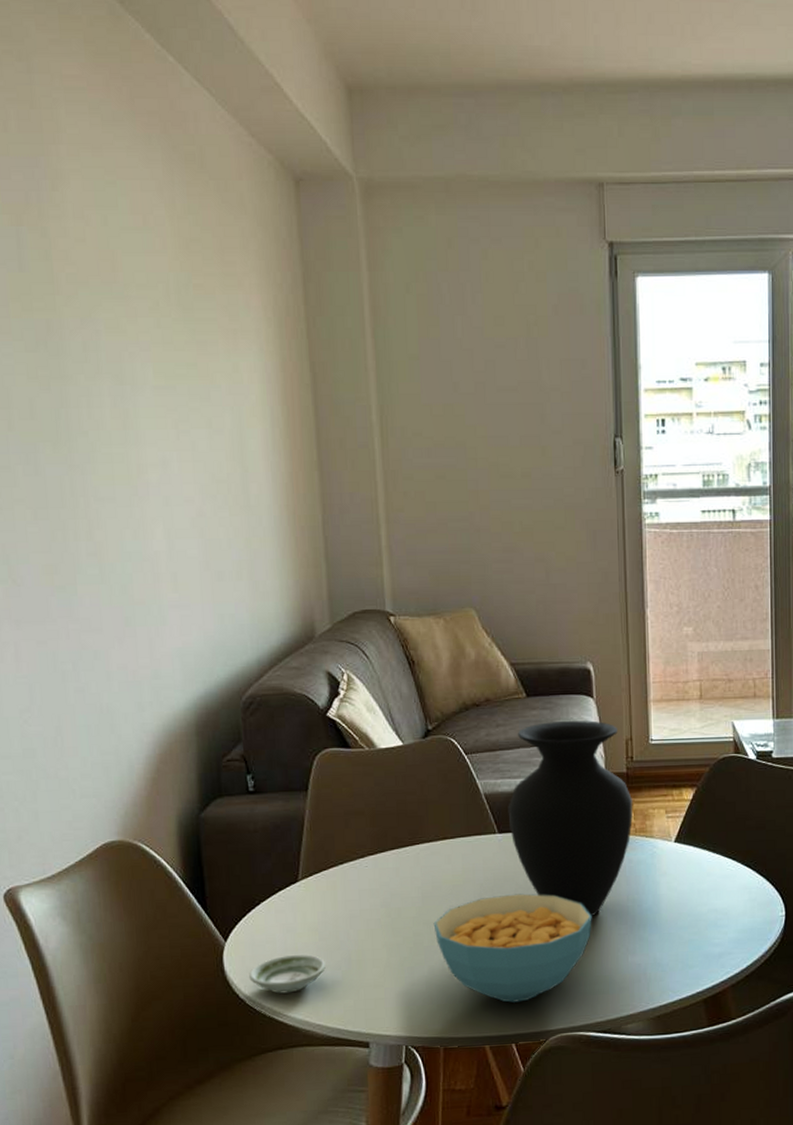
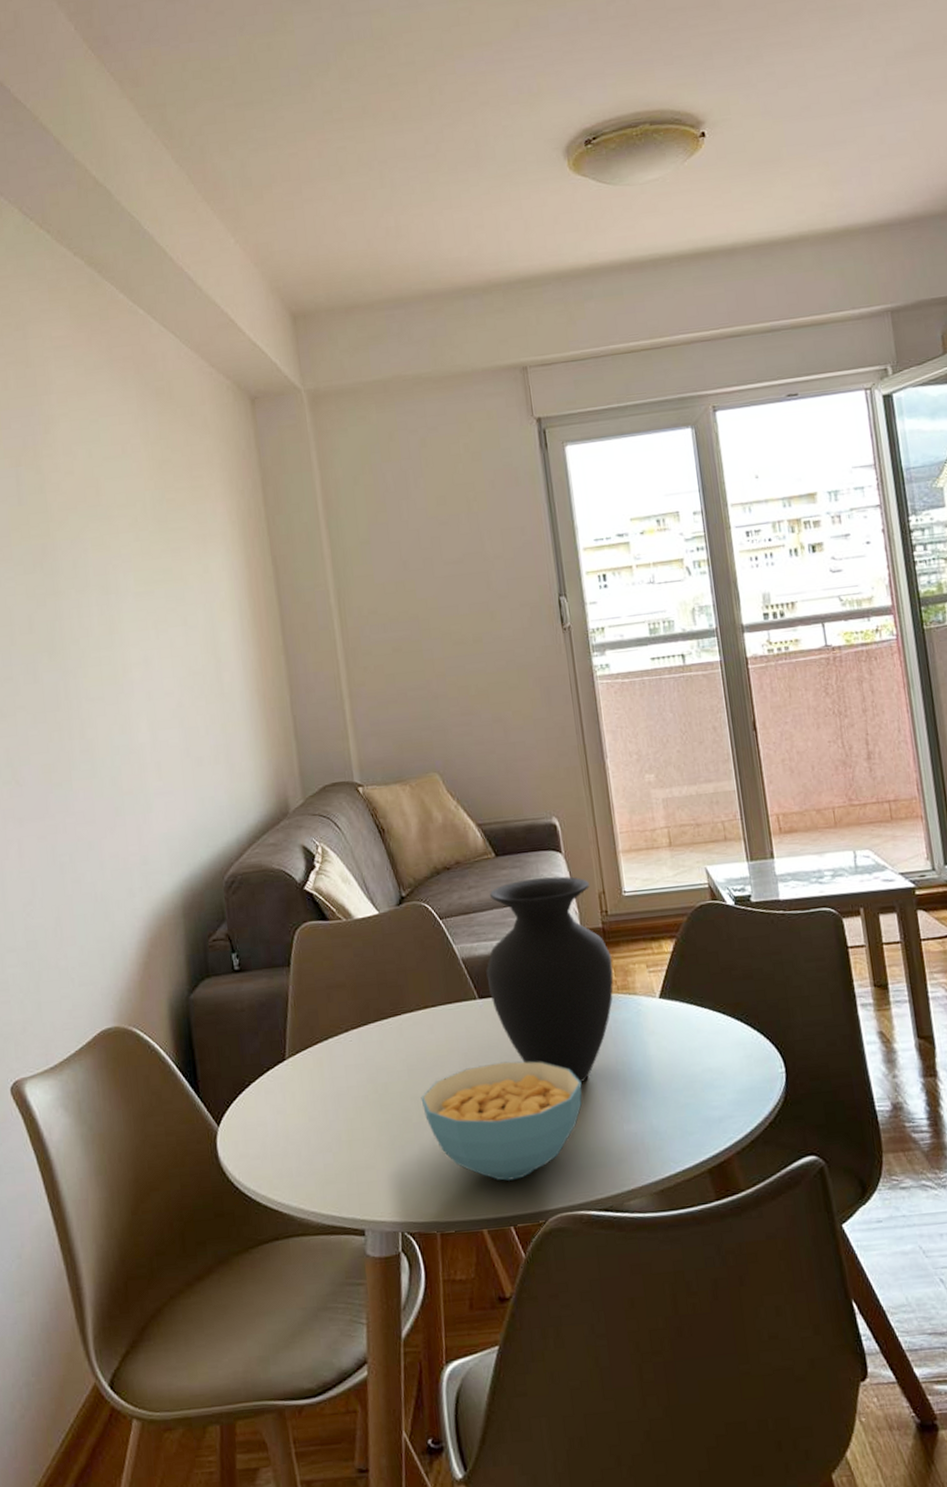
saucer: present [249,954,326,994] -> none [242,1136,317,1180]

